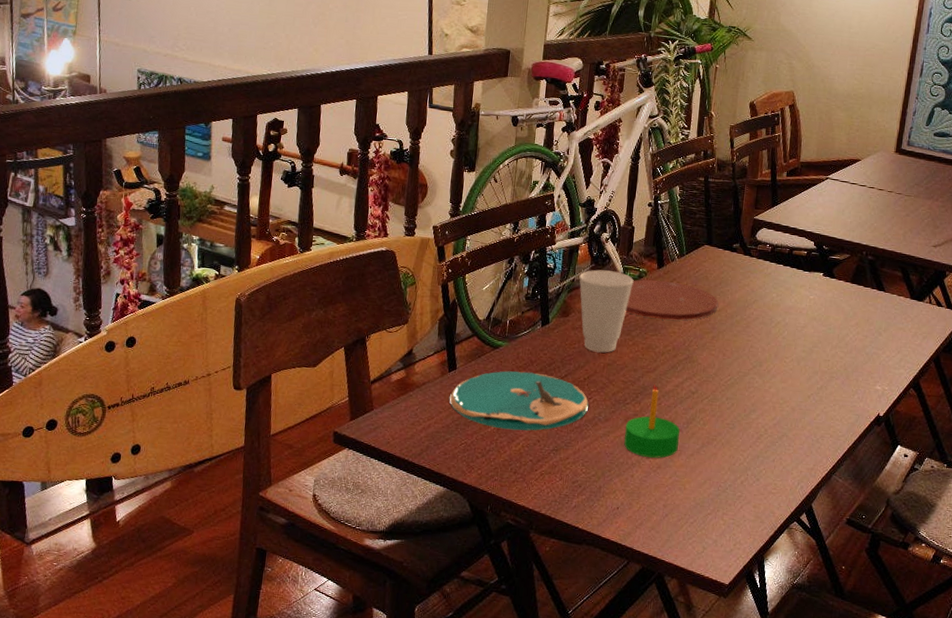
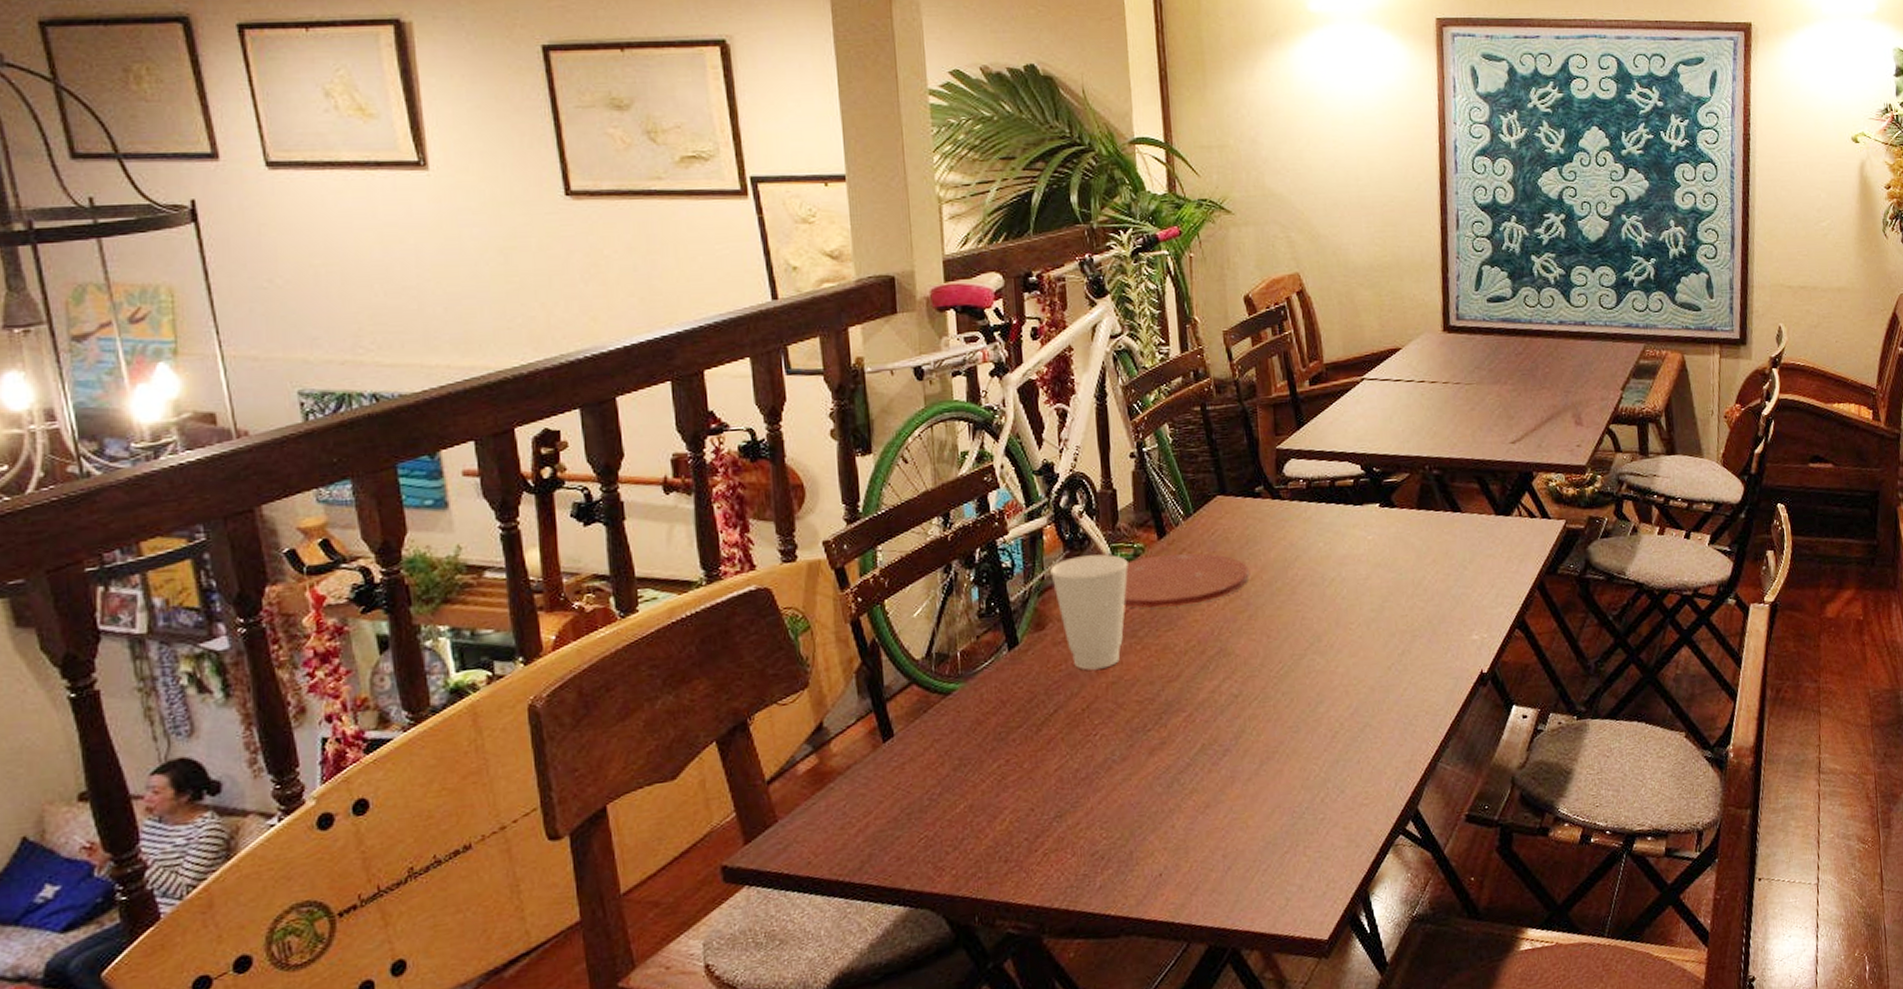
plate: present [449,370,589,431] -> none [890,715,1096,806]
candle: present [624,384,680,458] -> none [1152,696,1229,797]

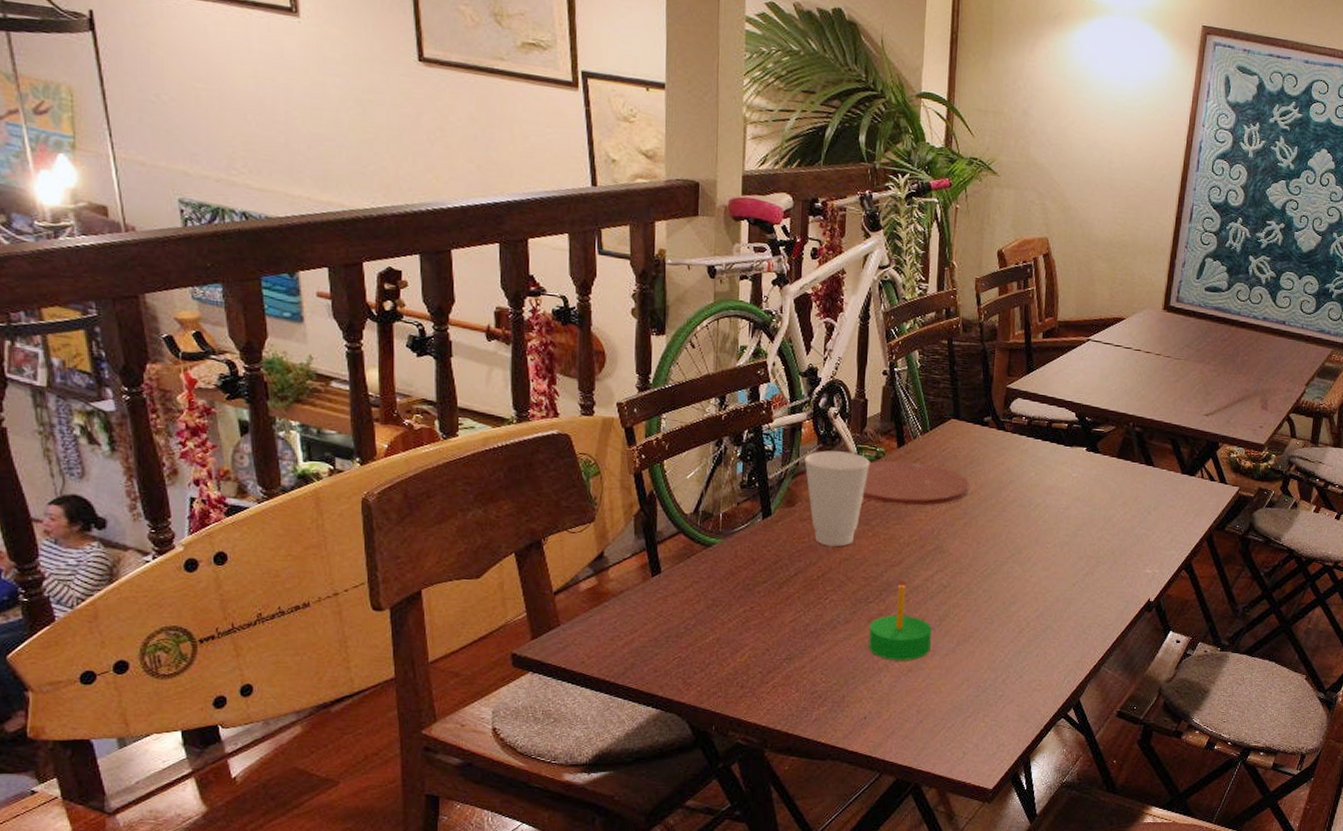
candle: none [1152,696,1229,797] -> present [869,579,932,660]

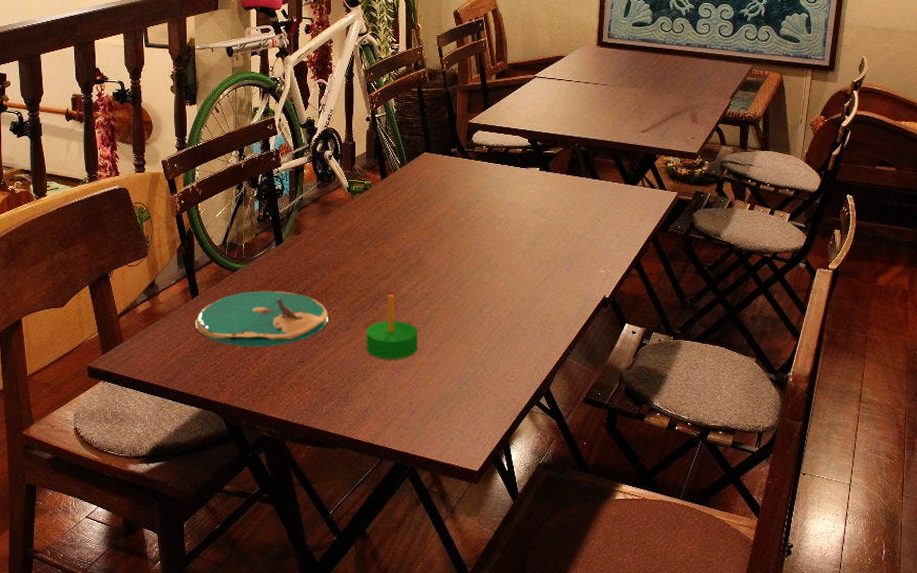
plate: none [654,571,826,640] -> present [194,290,329,347]
cup: present [804,450,870,547] -> none [307,186,360,265]
plate: present [862,460,970,506] -> none [354,190,442,227]

